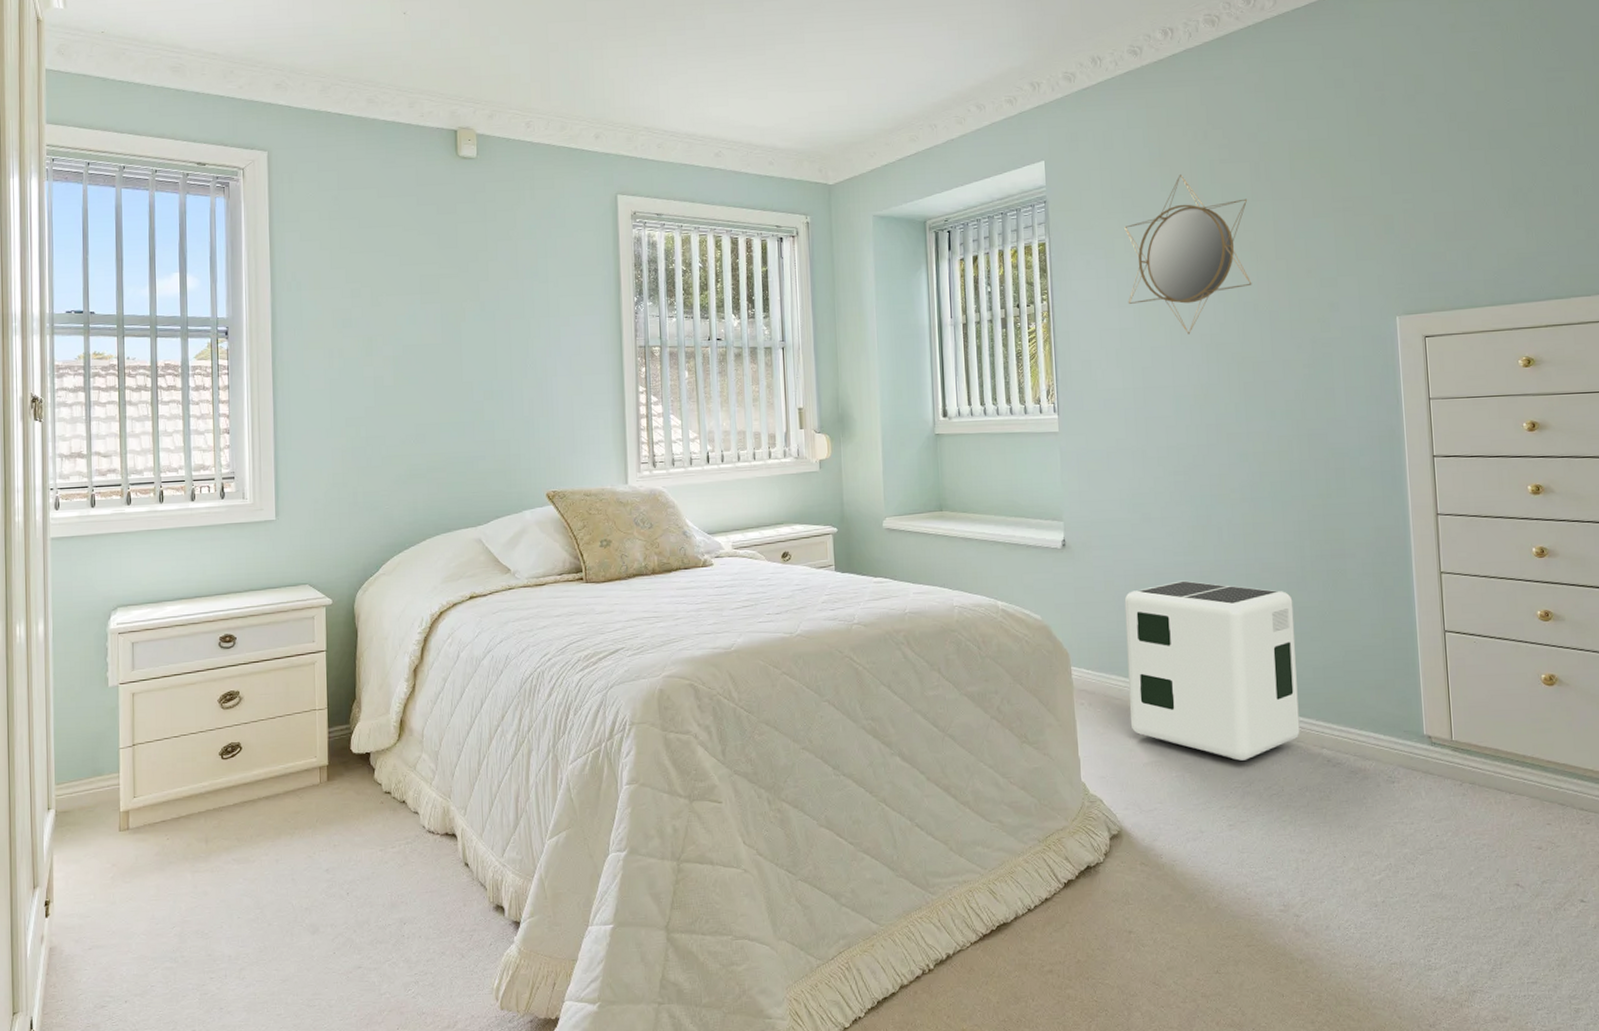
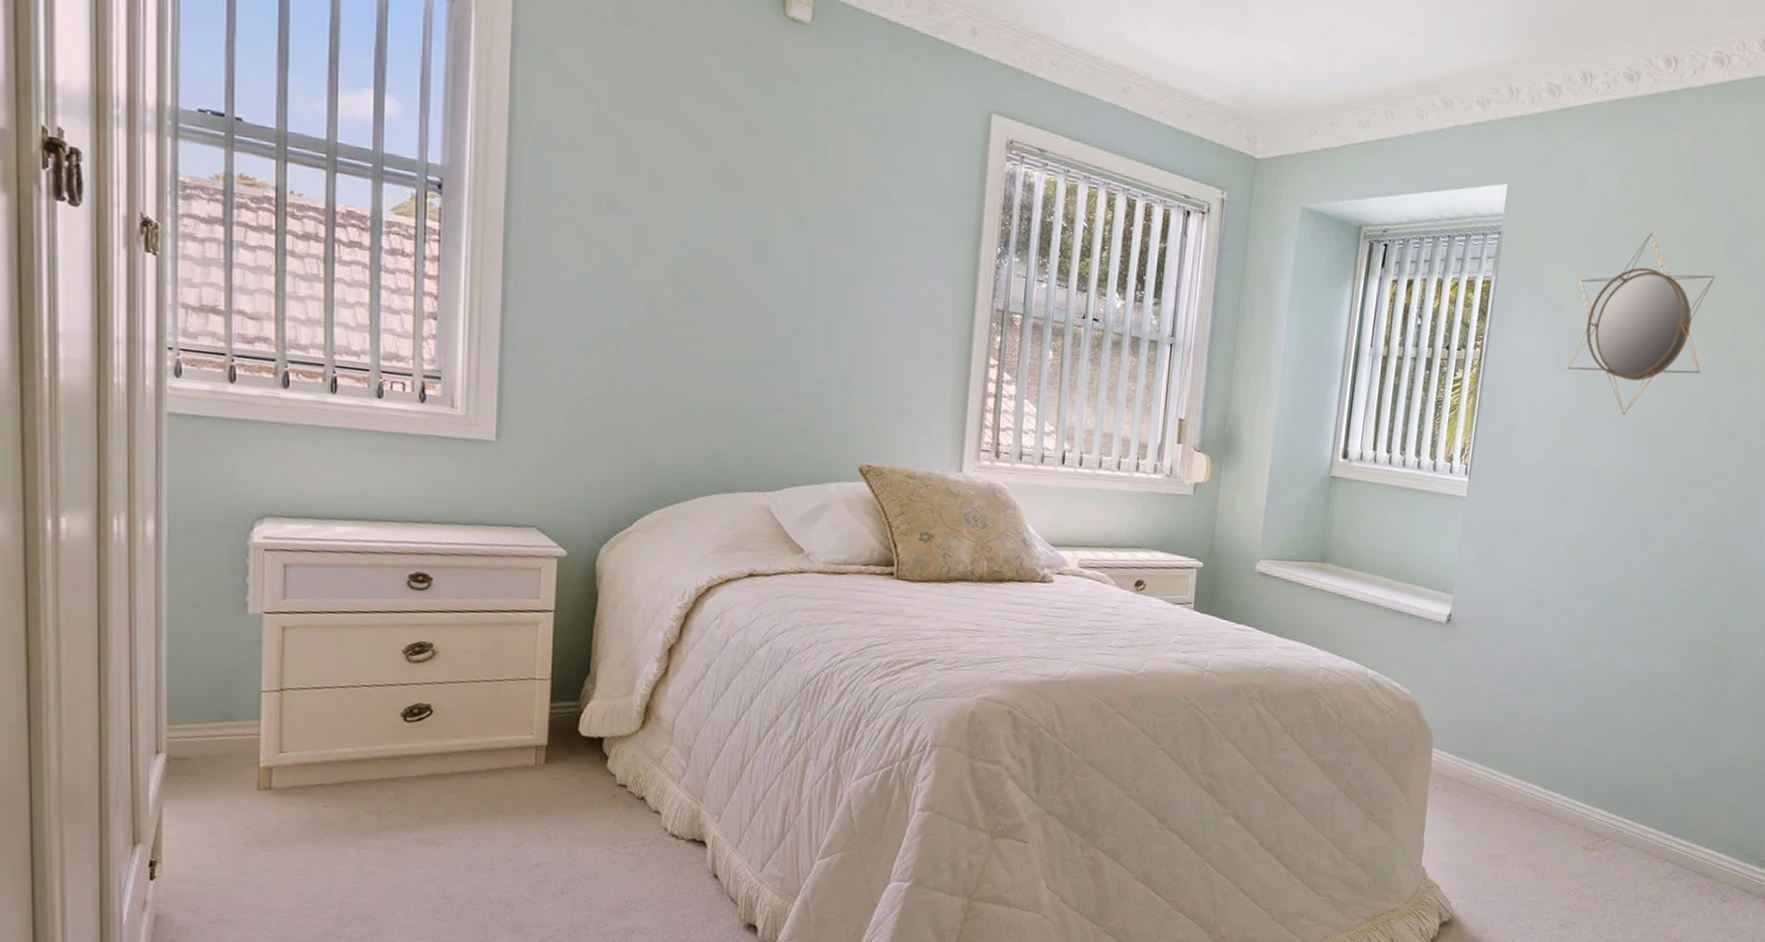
air purifier: present [1124,580,1300,761] -> none [1482,675,1670,864]

